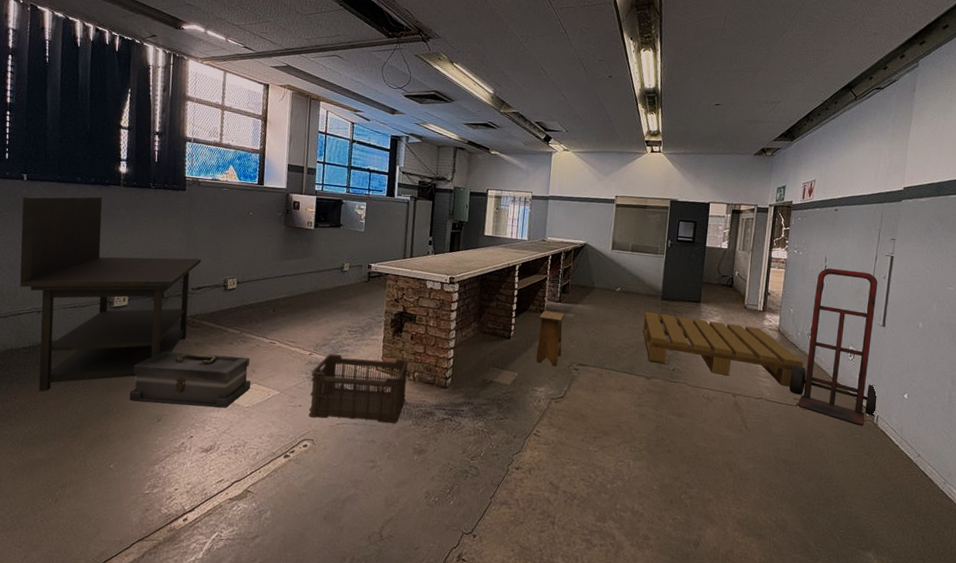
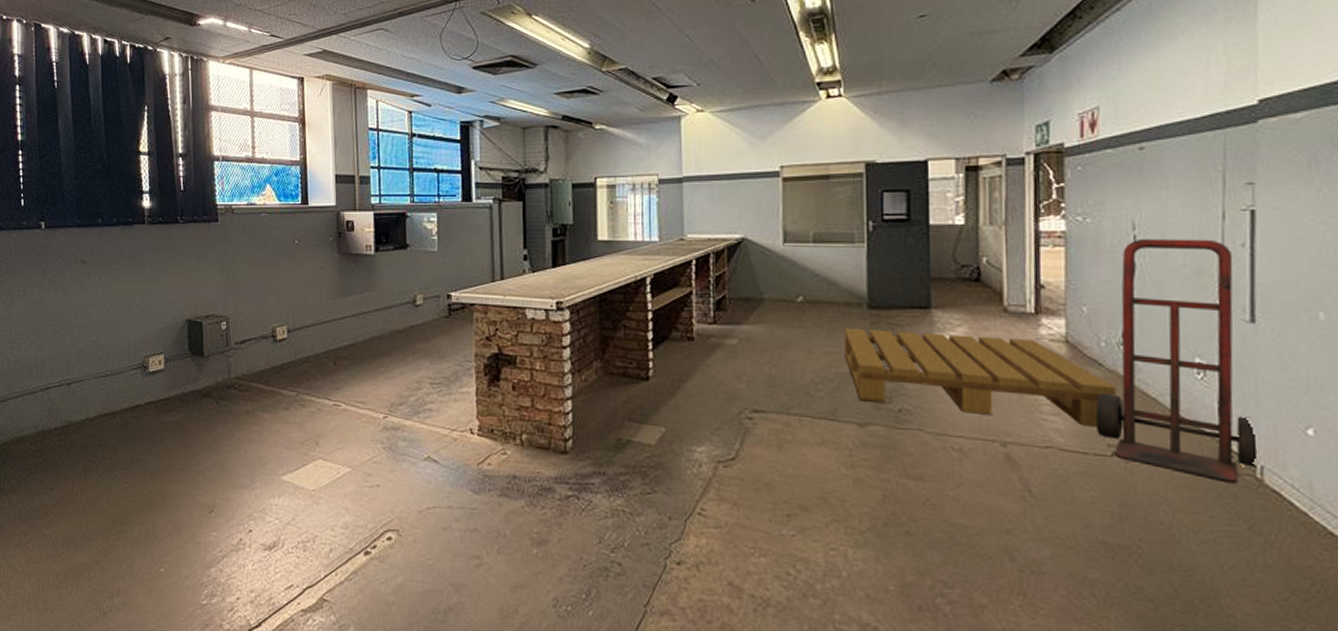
workbench: present [19,196,201,392] -> none [42,239,243,480]
tool box: present [129,351,251,408] -> none [175,423,316,493]
plastic crate: present [308,354,409,423] -> none [388,415,513,505]
stool: present [535,310,564,367] -> none [687,337,725,416]

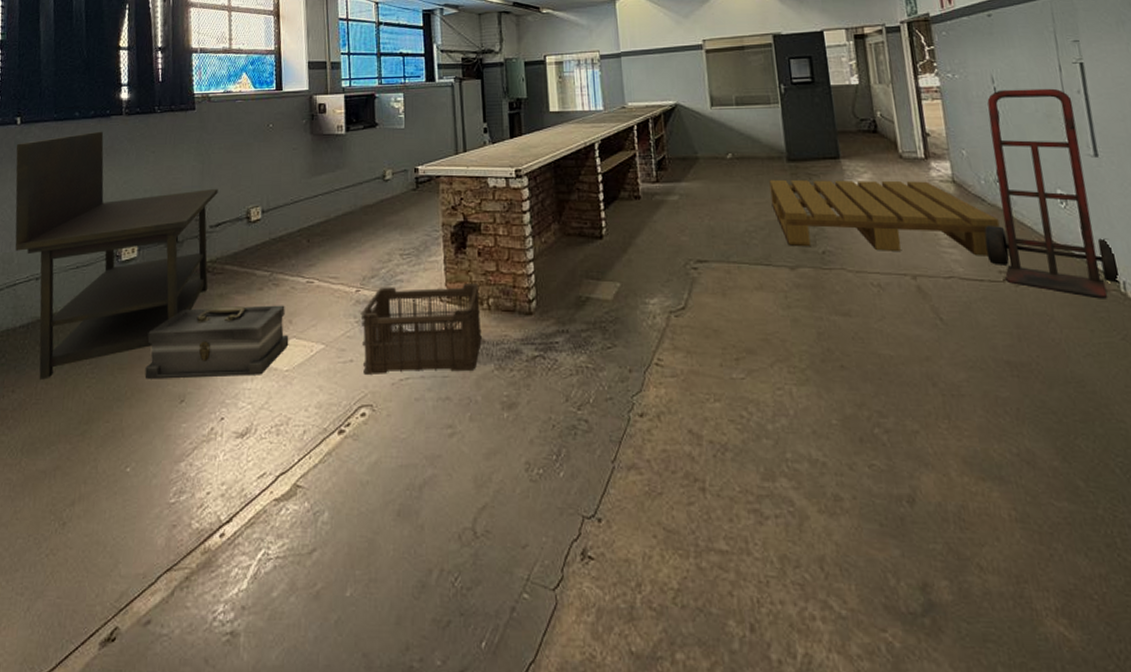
workbench: none [42,239,243,480] -> present [15,131,218,380]
tool box: none [175,423,316,493] -> present [145,305,289,379]
plastic crate: none [388,415,513,505] -> present [360,282,482,374]

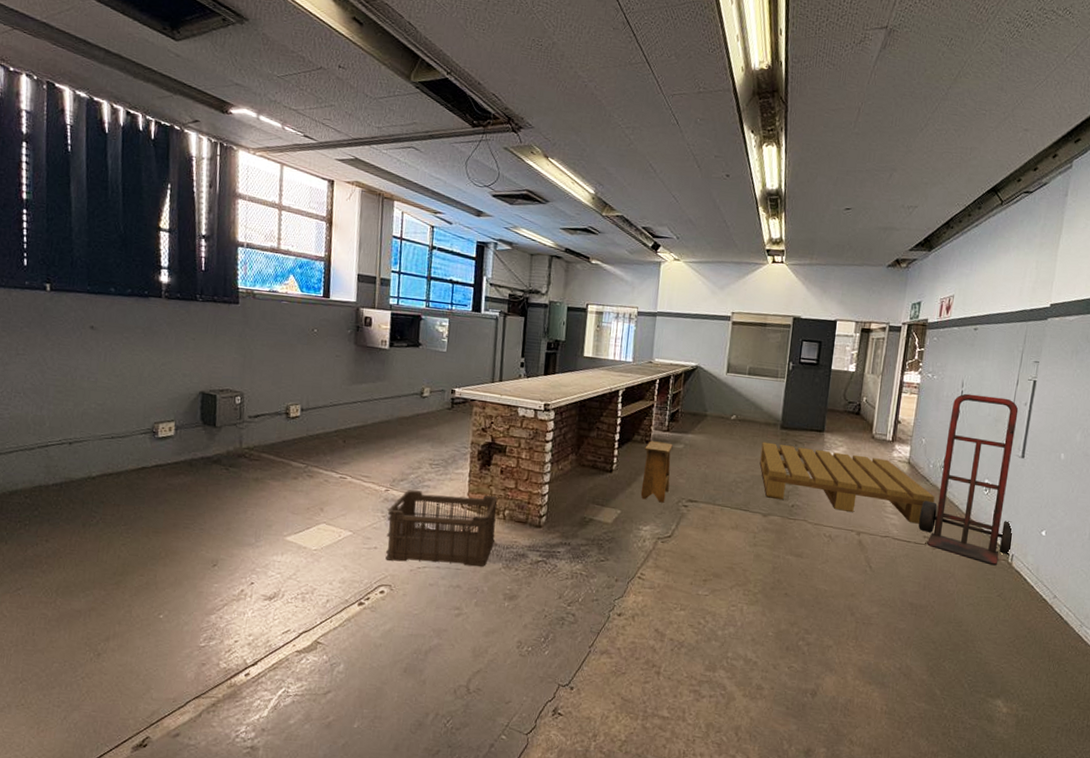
workbench: present [15,131,218,380] -> none [45,310,259,534]
tool box: present [145,305,289,379] -> none [179,487,319,551]
stool: none [634,195,672,268] -> present [640,441,673,503]

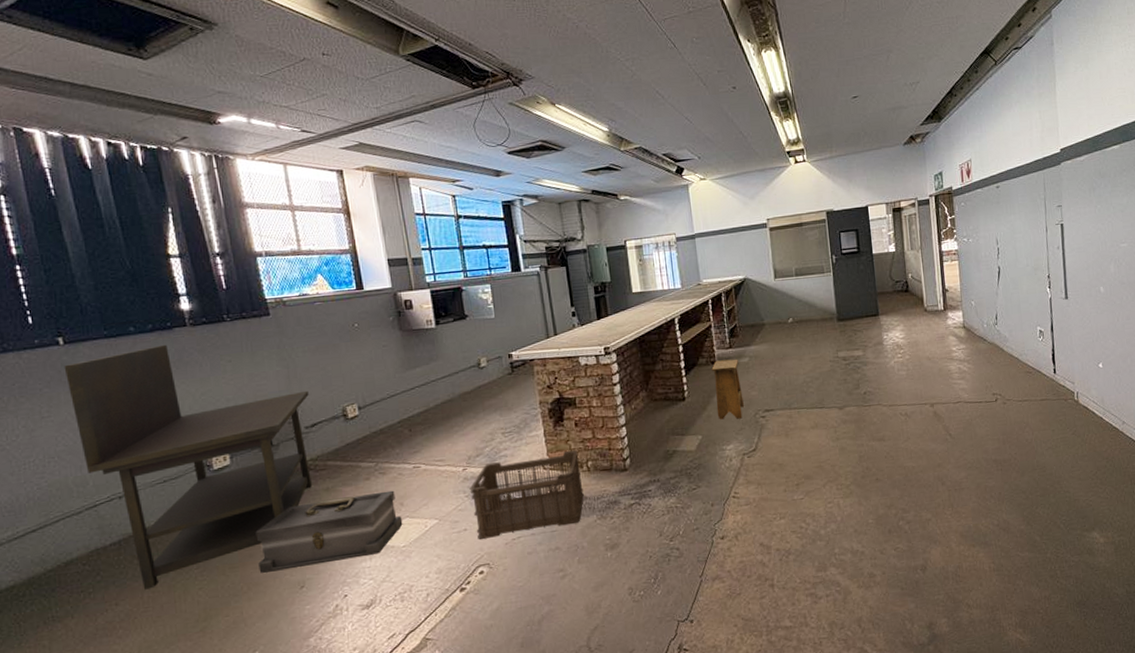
workbench: none [45,310,259,534] -> present [64,344,312,590]
tool box: none [179,487,319,551] -> present [255,490,403,573]
wooden pallet: present [759,441,935,524] -> none [823,328,996,391]
hand truck: present [918,393,1019,566] -> none [984,246,1074,407]

